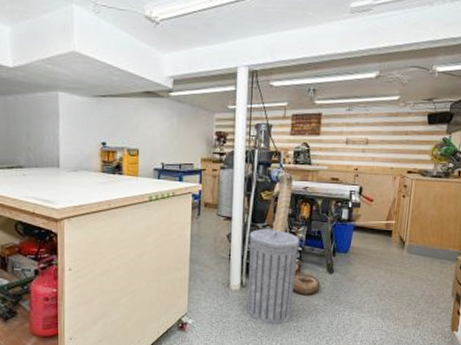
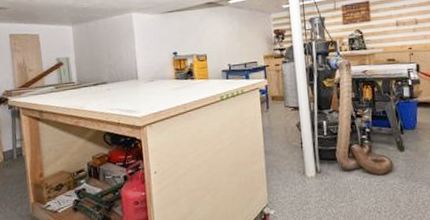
trash can: present [247,229,301,324] -> none [317,114,369,208]

